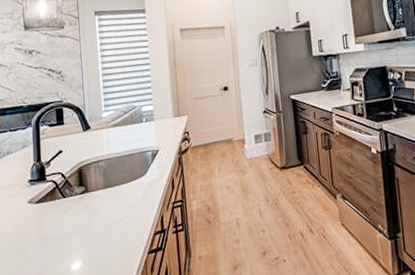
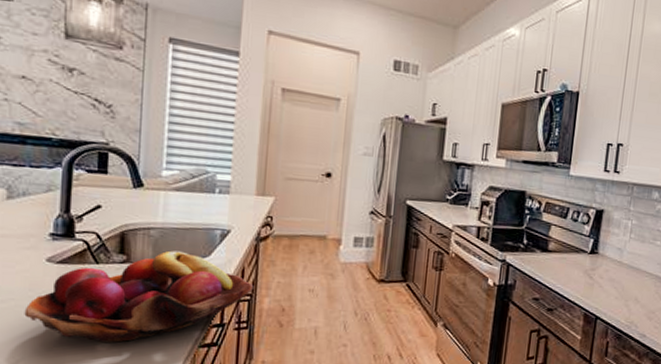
fruit basket: none [16,175,183,263] -> present [24,250,254,342]

